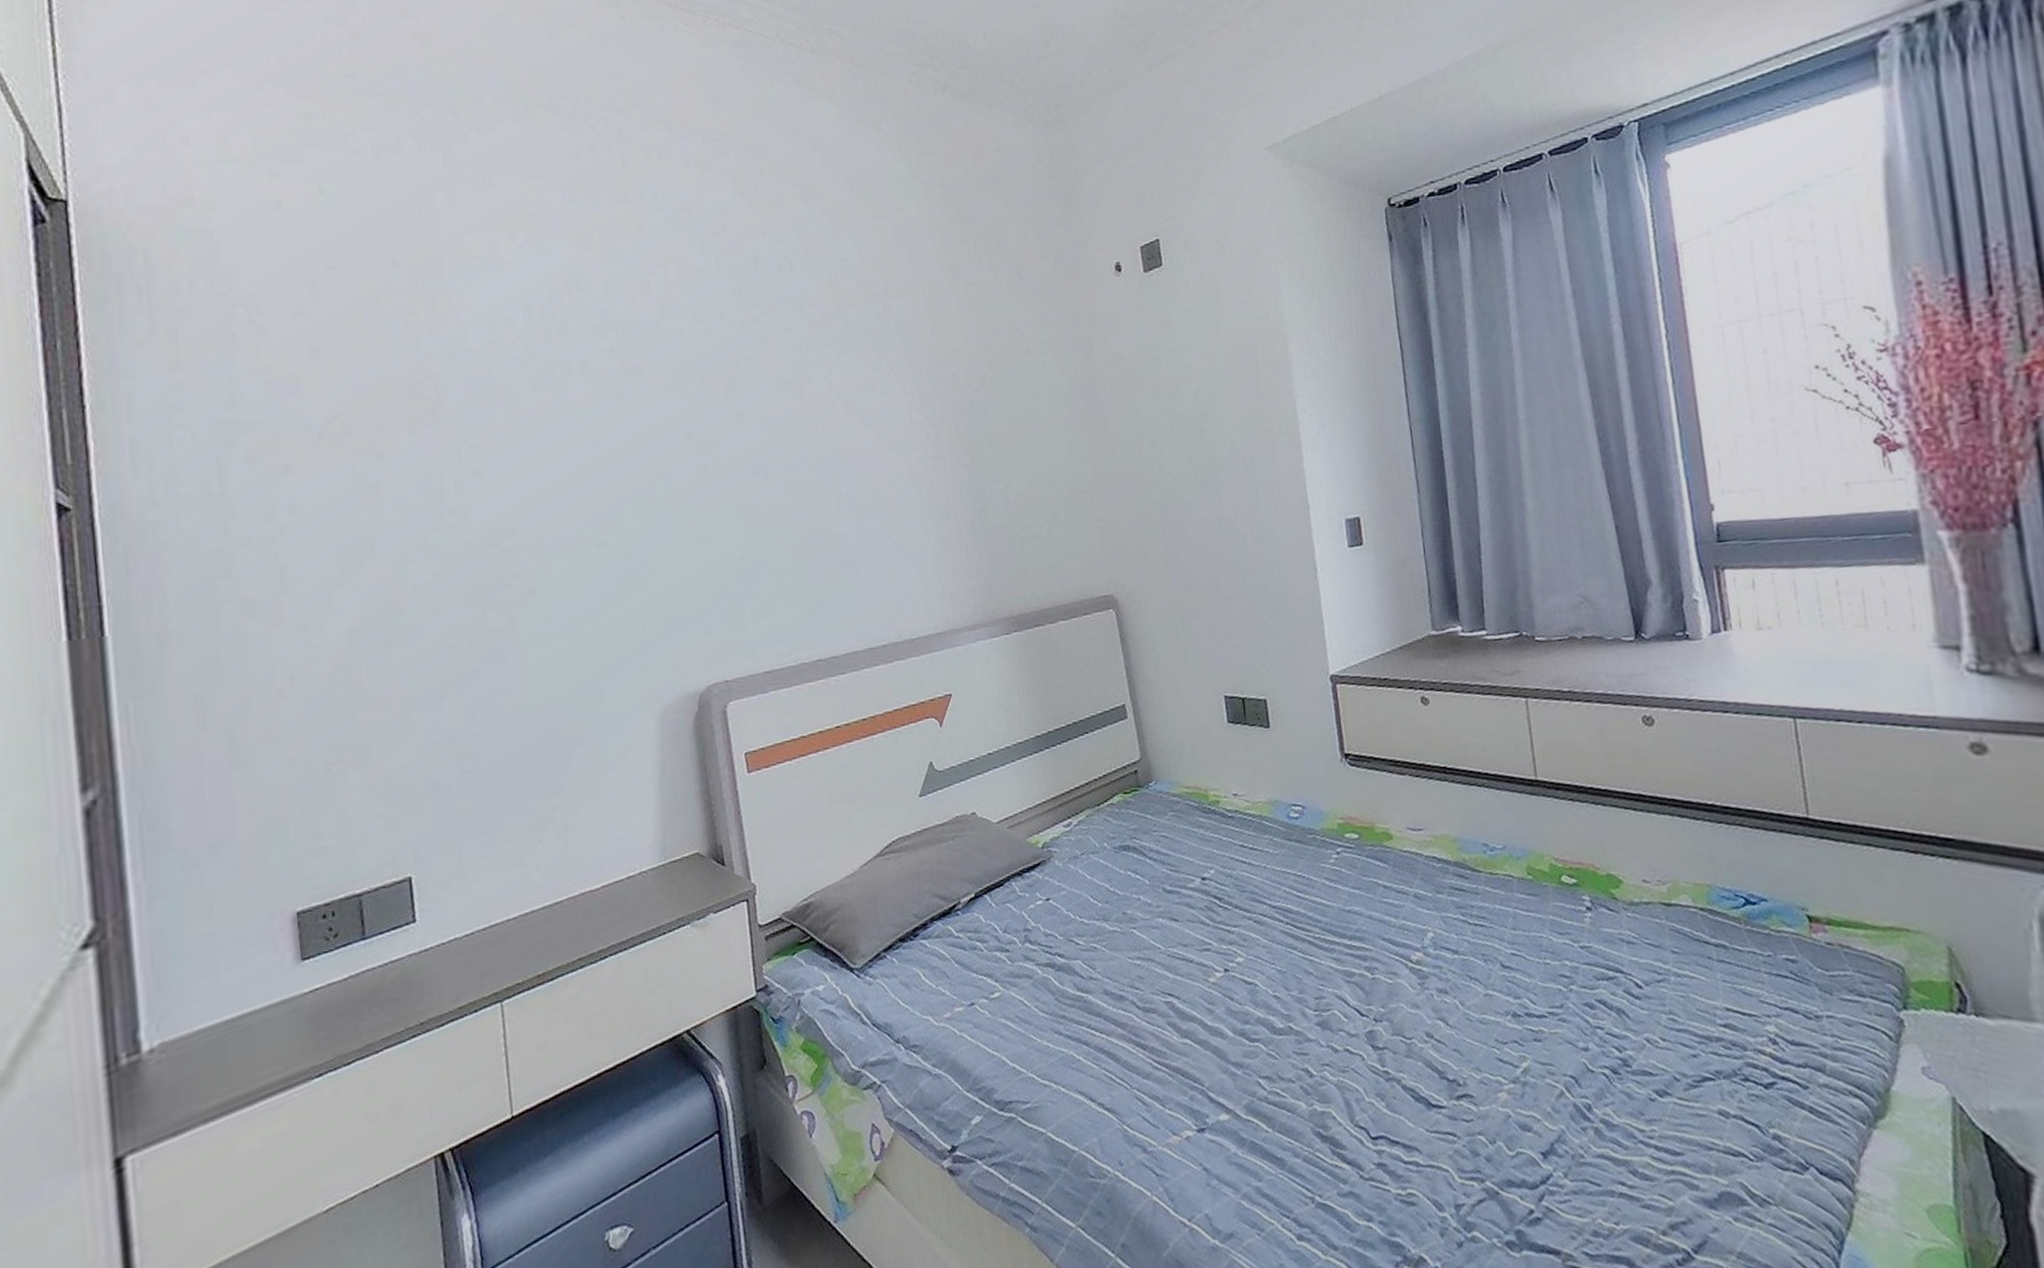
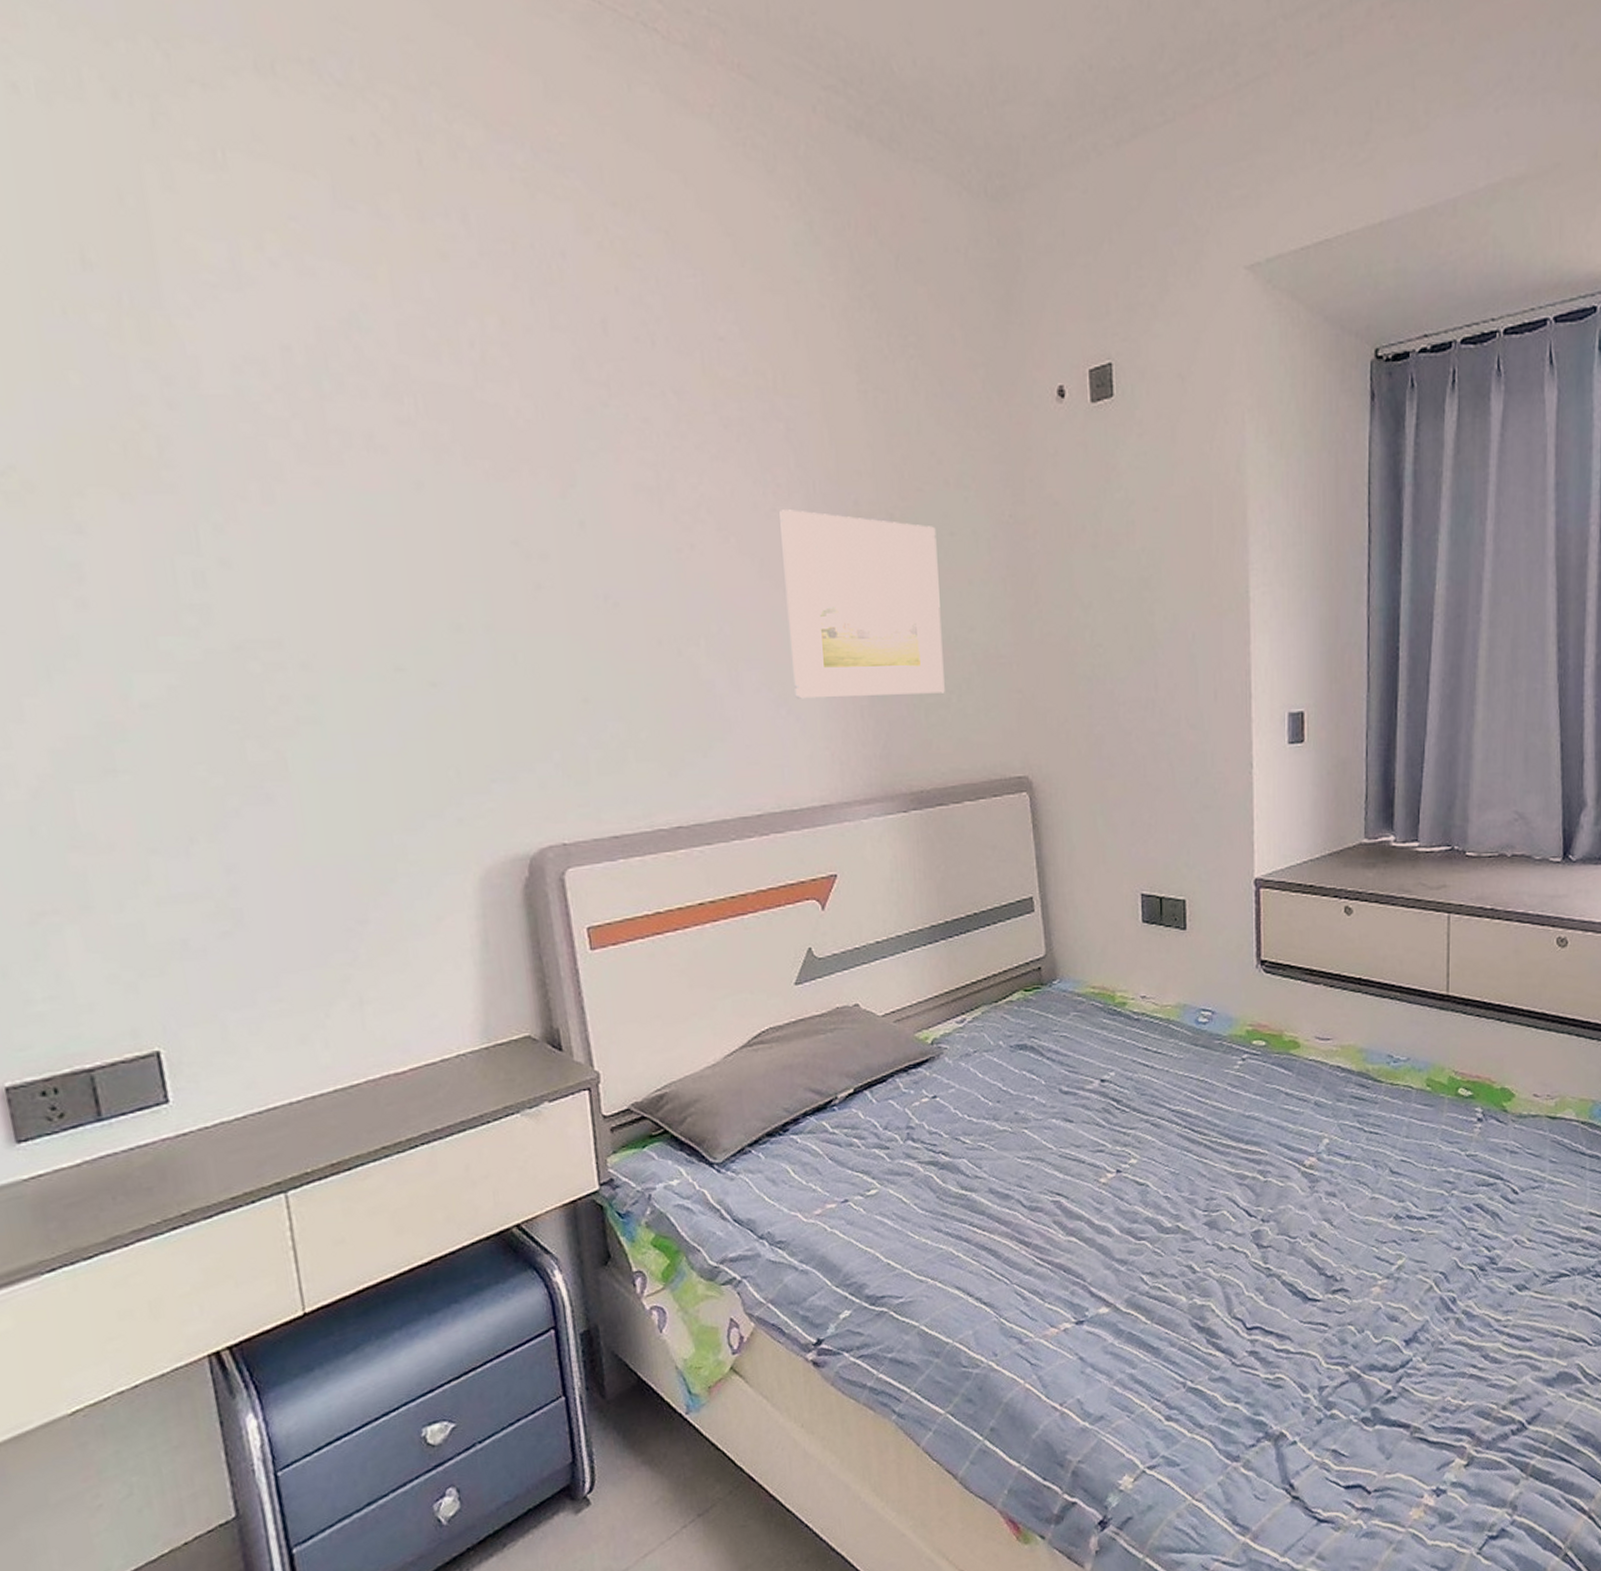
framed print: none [893,386,1036,543] -> present [779,509,945,699]

